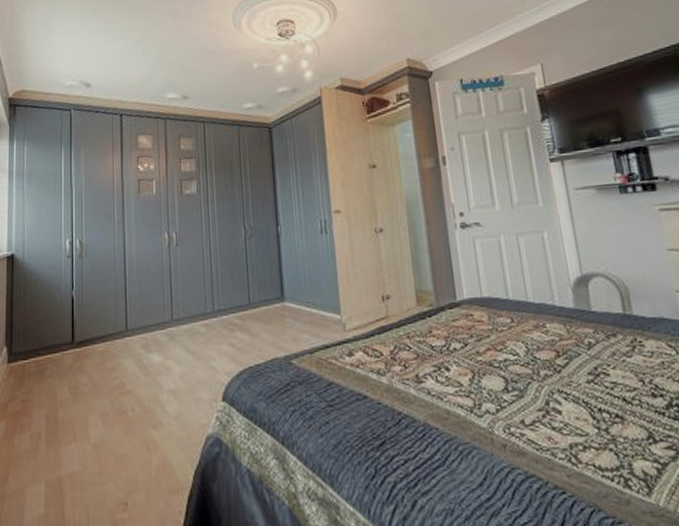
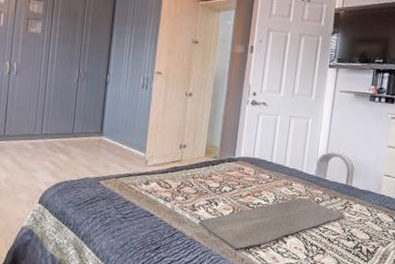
bath mat: none [430,342,637,431] -> present [199,197,345,249]

